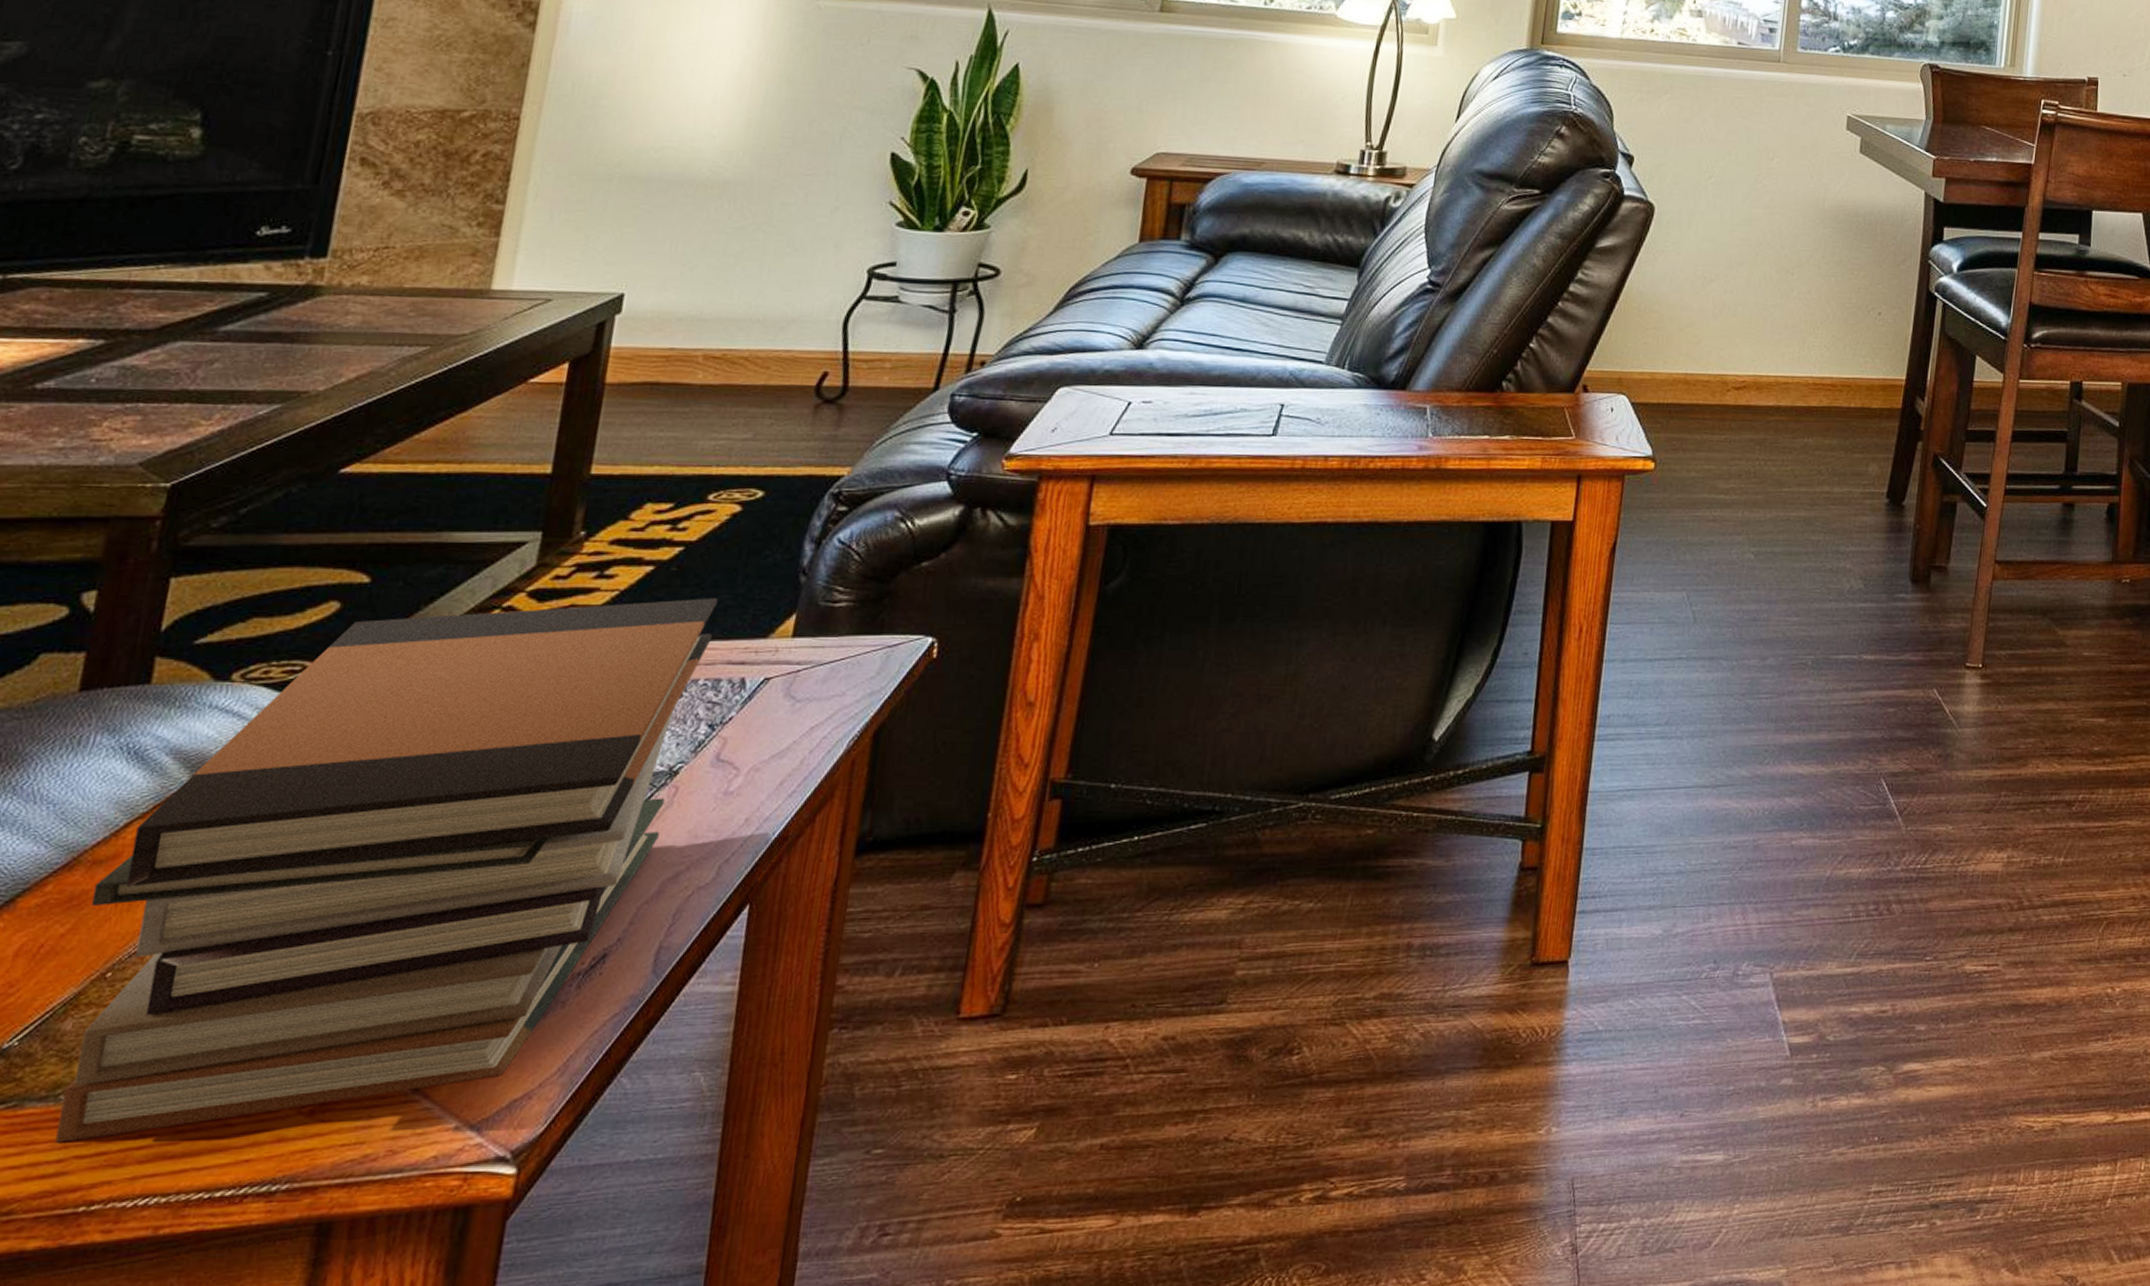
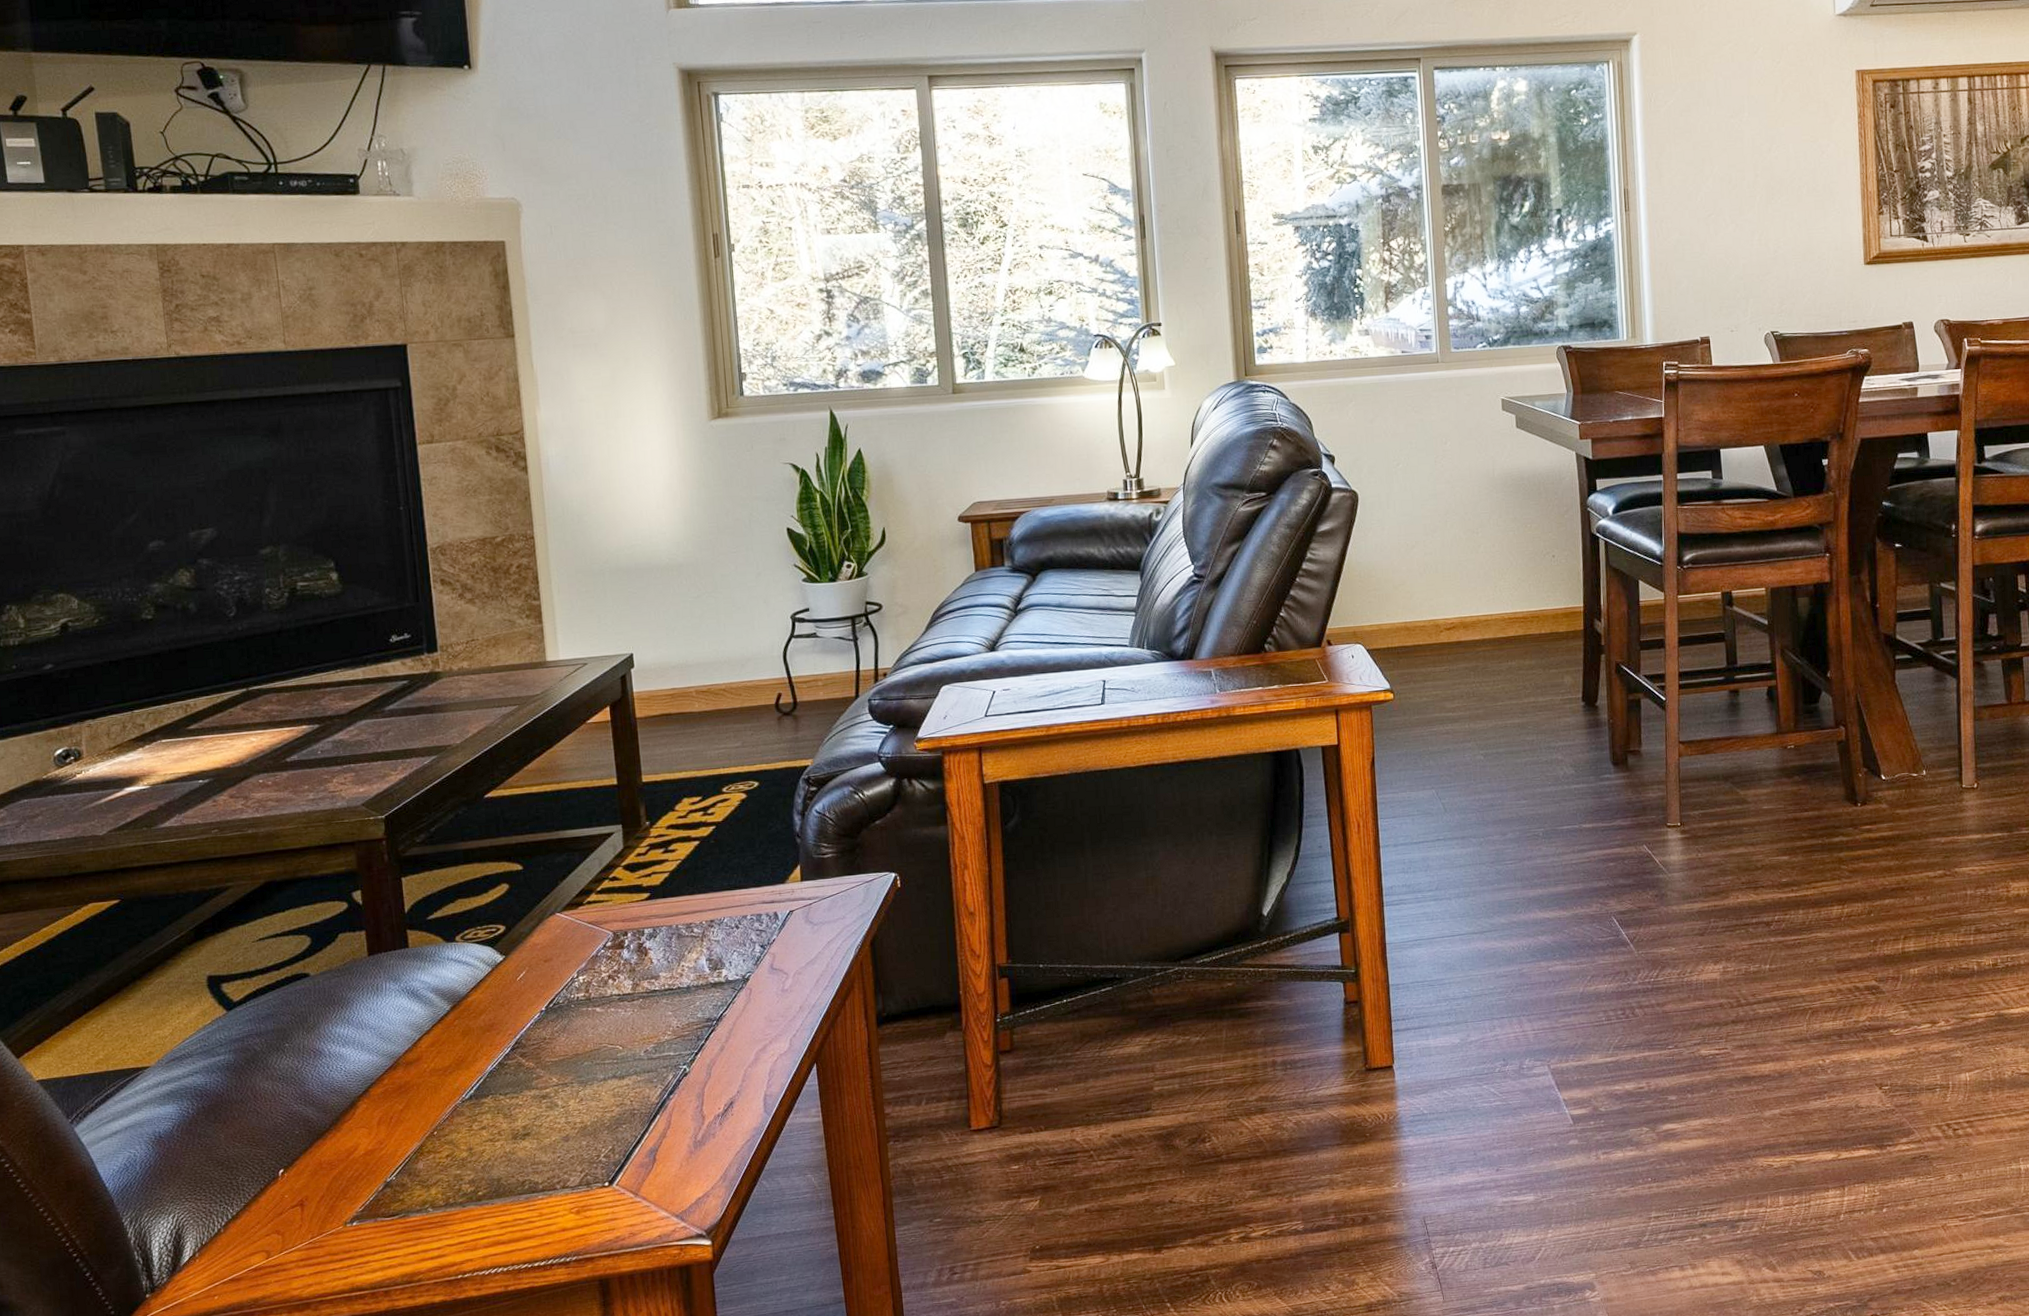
book stack: present [55,598,718,1143] -> none [412,859,748,1237]

